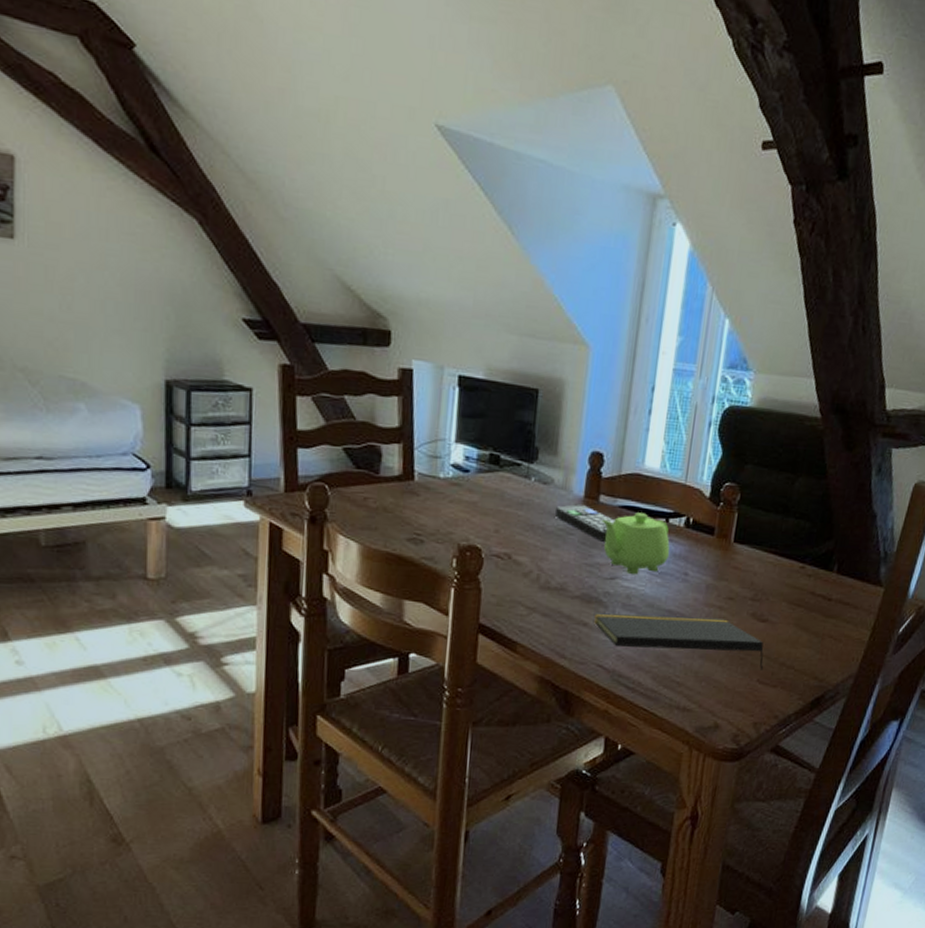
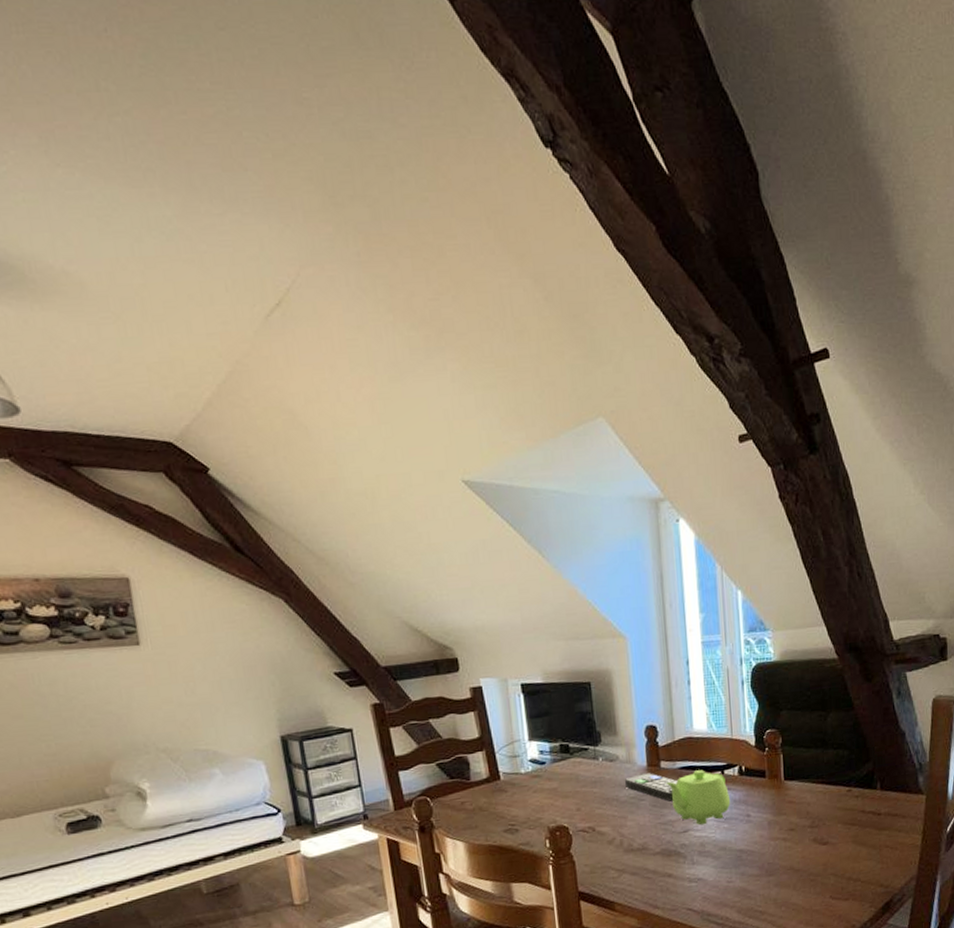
notepad: present [593,612,764,671] -> none [675,848,832,890]

